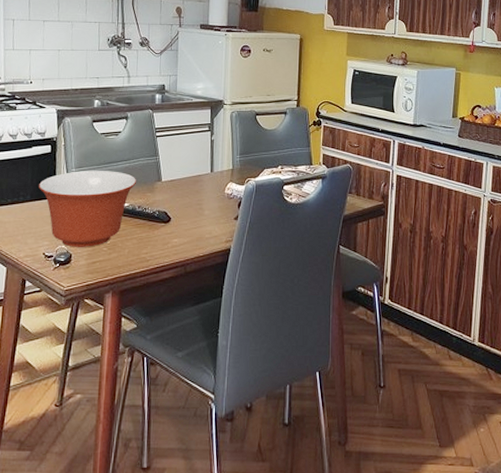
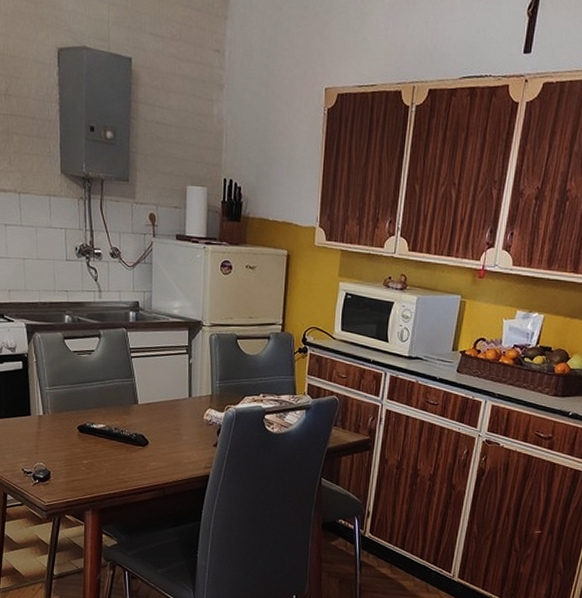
mixing bowl: present [39,171,137,247] -> none [13,389,113,466]

